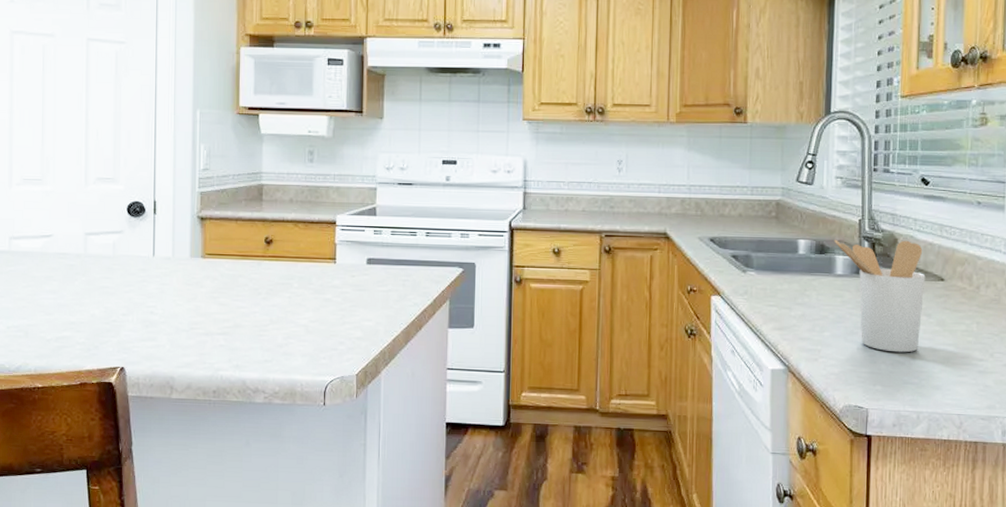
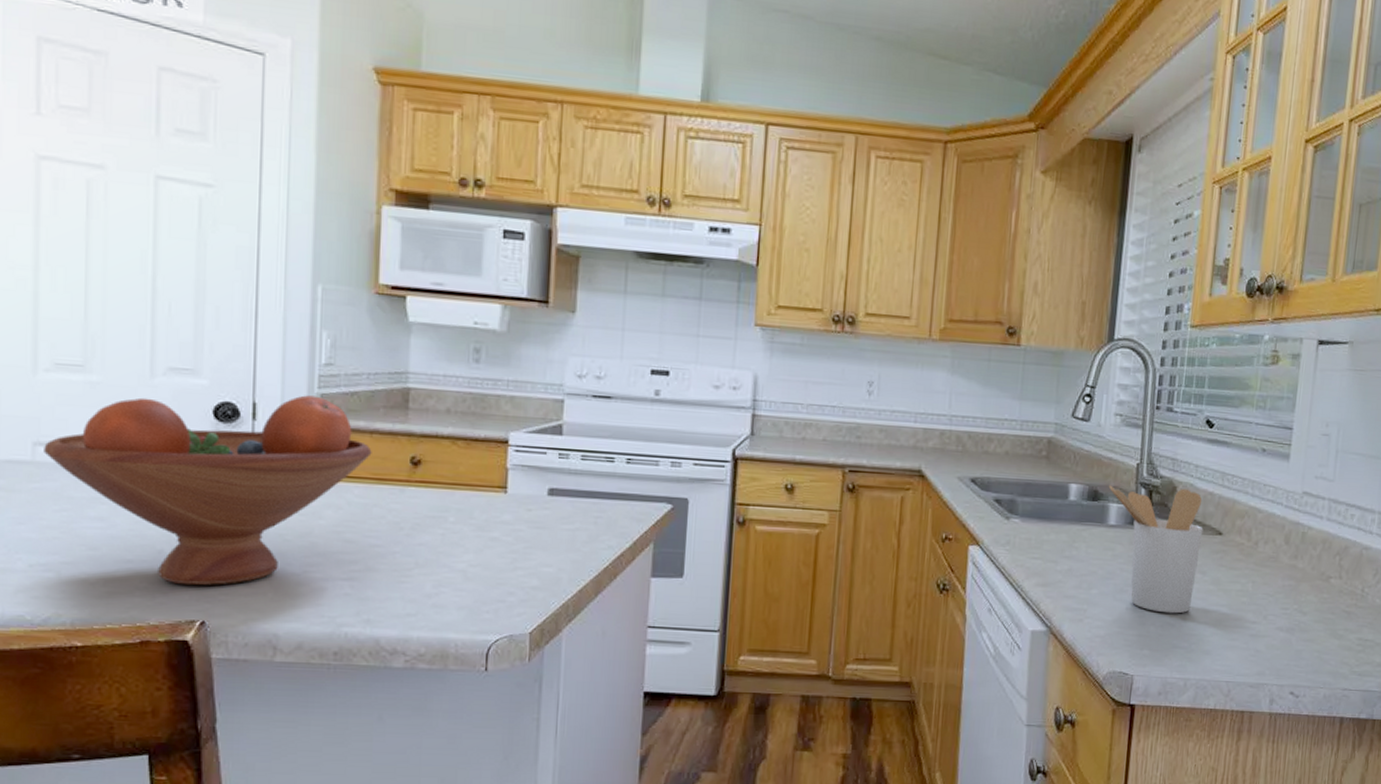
fruit bowl: none [16,194,237,341] -> present [44,395,372,586]

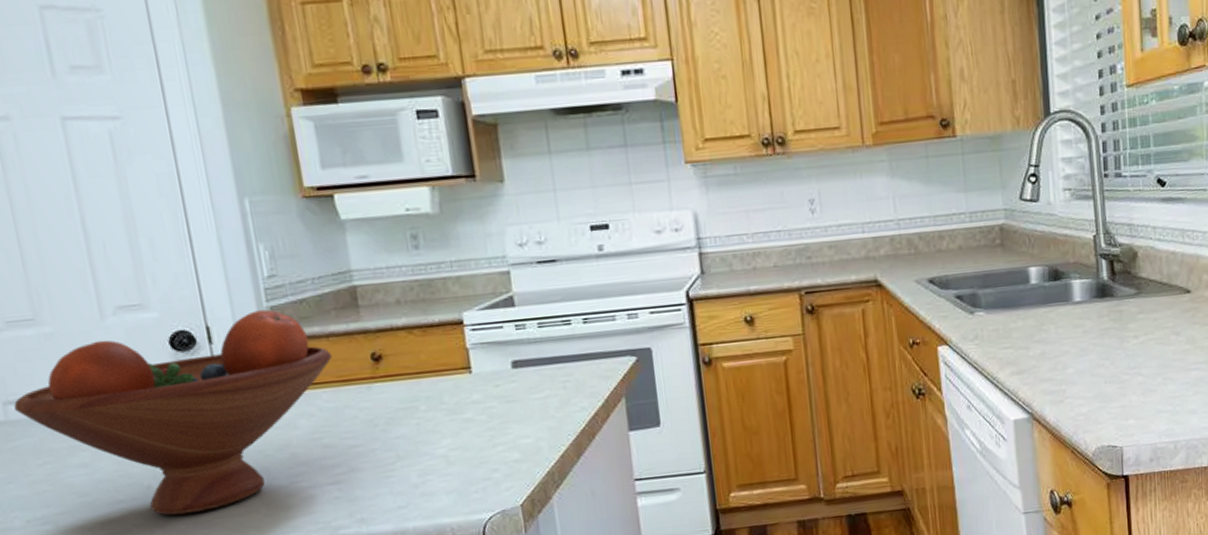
utensil holder: present [1108,485,1203,614] -> none [1068,252,1171,381]

